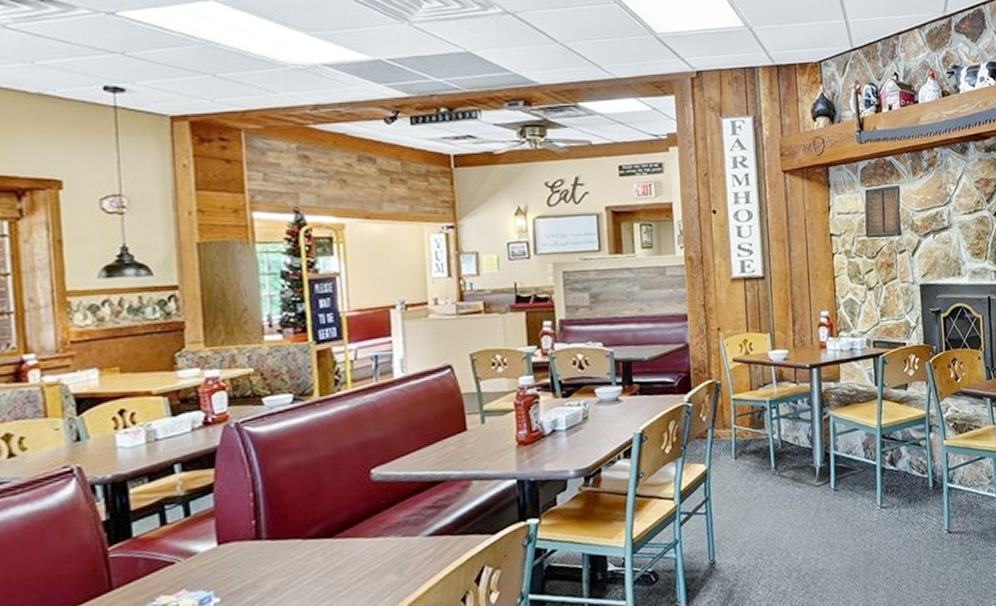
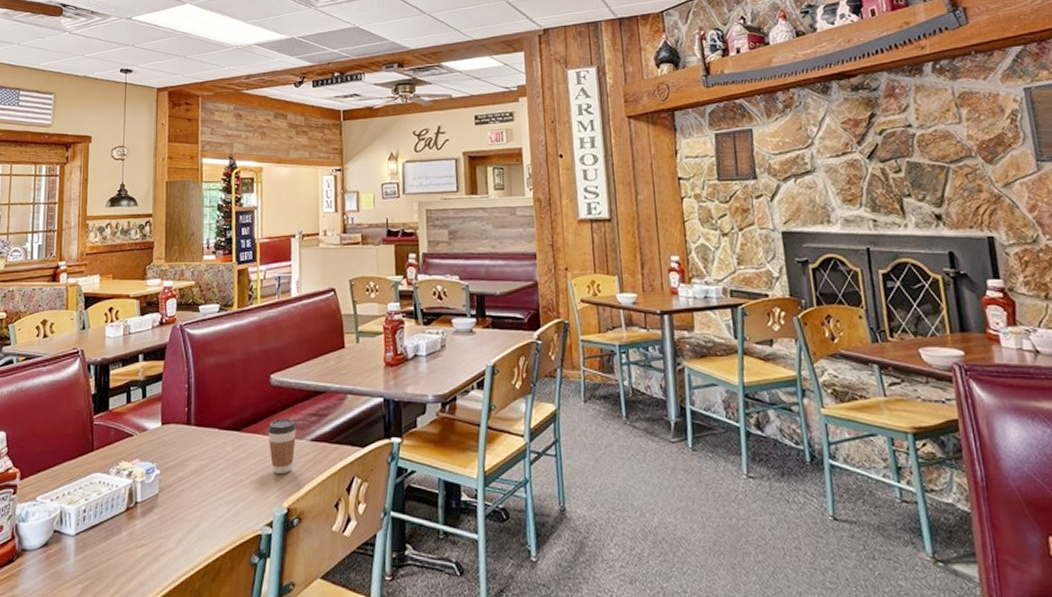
coffee cup: none [370,515,409,578] -> present [268,418,296,475]

